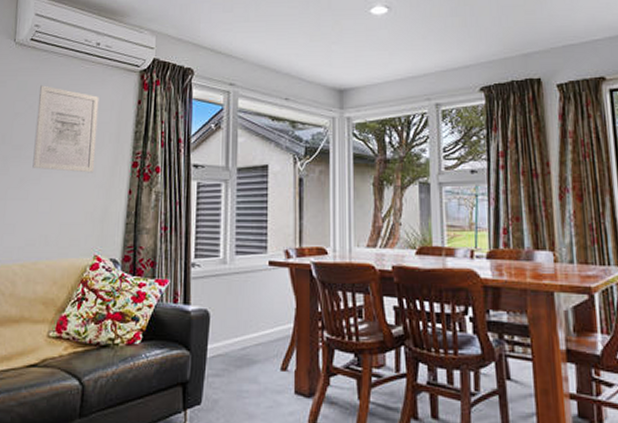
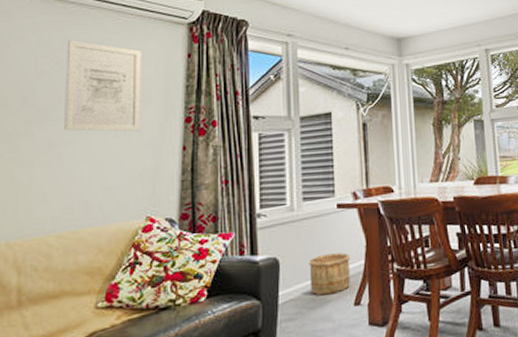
wooden bucket: none [238,312,280,355] -> present [309,252,351,295]

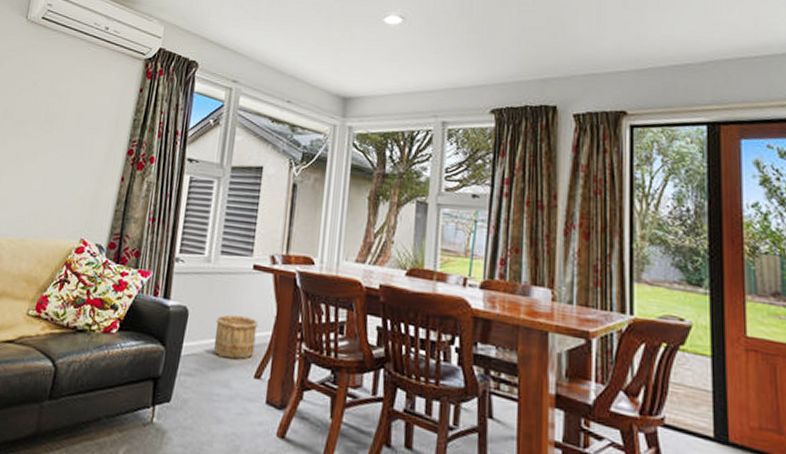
wall art: present [64,40,142,132] -> none [30,64,103,157]

